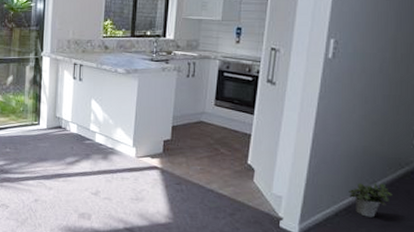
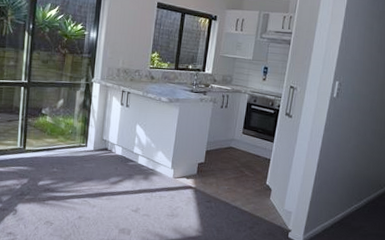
potted plant: present [349,182,393,218] -> none [342,200,373,228]

